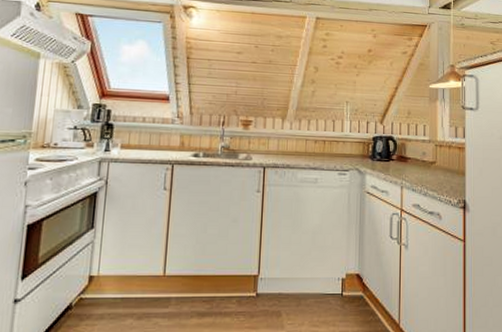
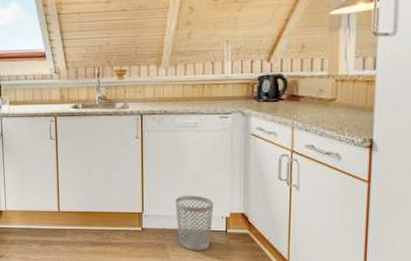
wastebasket: none [293,254,331,317] -> present [175,195,214,250]

